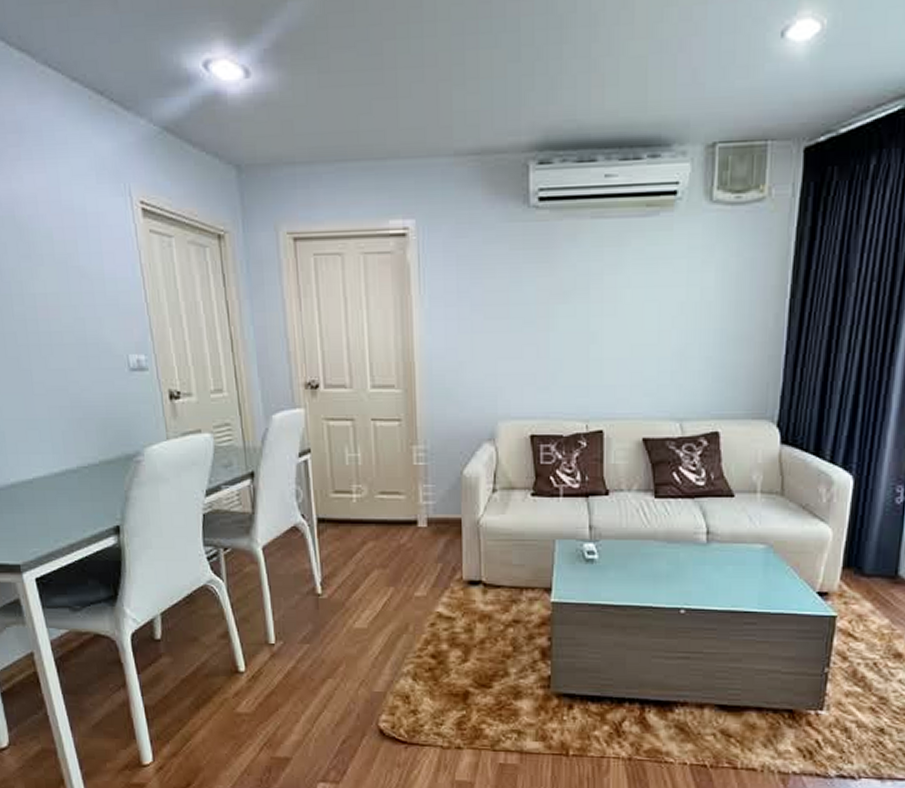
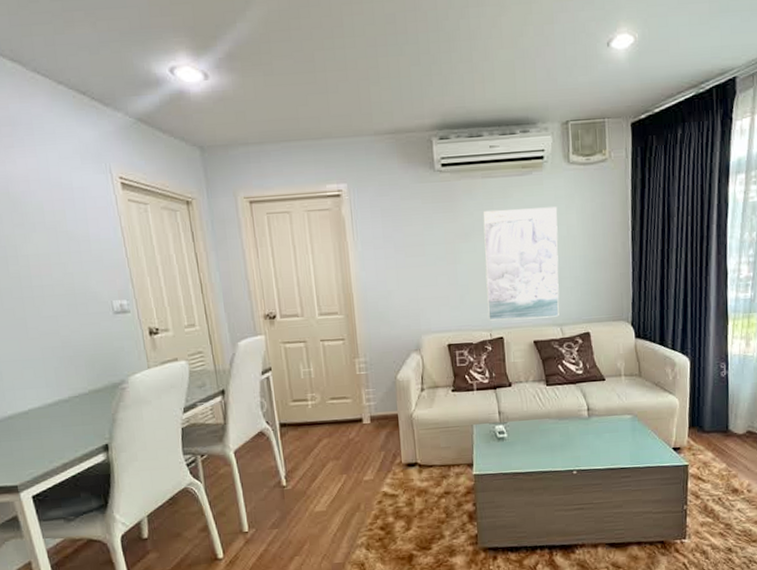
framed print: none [584,261,690,409] -> present [483,207,560,321]

